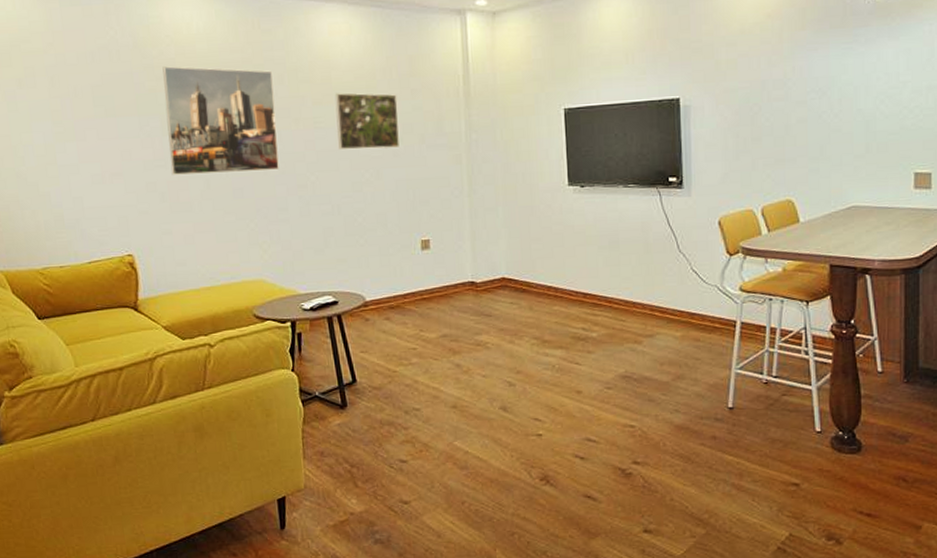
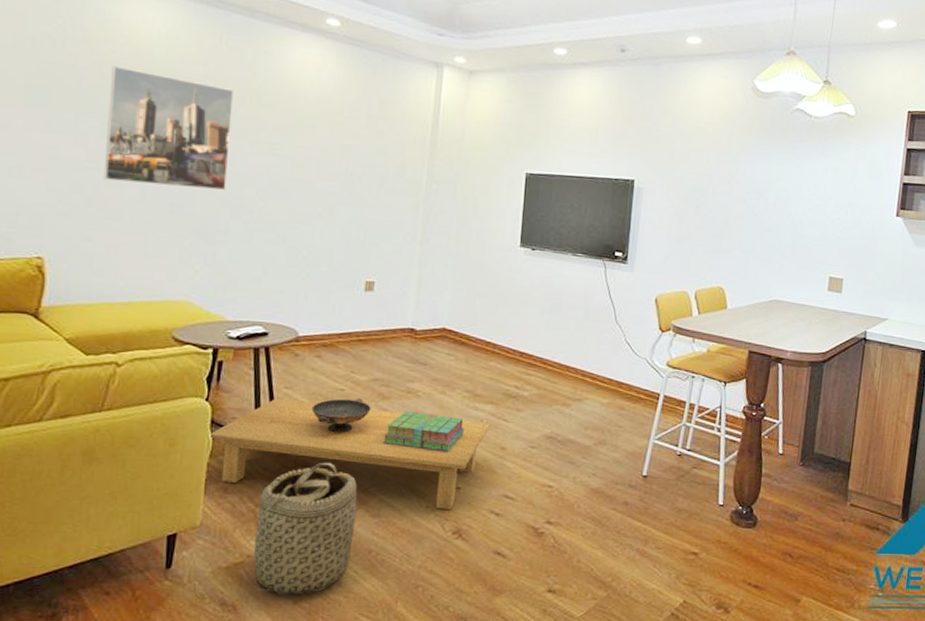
coffee table: none [298,362,563,457] -> present [208,398,490,509]
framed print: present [335,93,399,150] -> none [294,123,362,186]
basket: none [347,419,446,549] -> present [242,462,358,595]
decorative bowl: none [388,355,444,391] -> present [311,398,371,433]
stack of books: none [459,363,538,401] -> present [382,411,464,452]

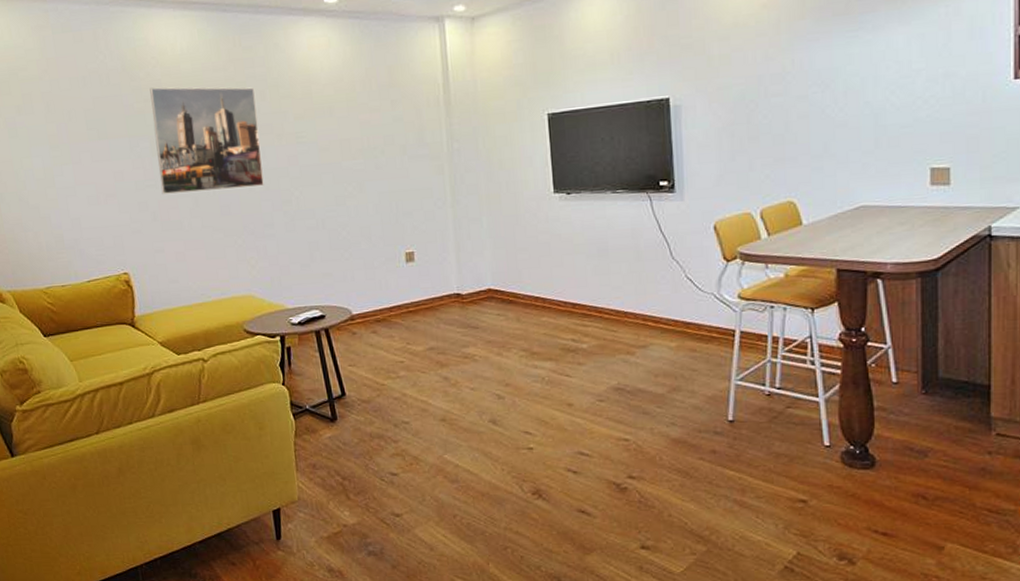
coffee table: present [208,398,490,509] -> none [290,376,553,471]
basket: present [242,462,358,595] -> none [341,433,437,561]
decorative bowl: present [311,398,371,433] -> none [376,368,432,404]
stack of books: present [382,411,464,452] -> none [448,376,527,414]

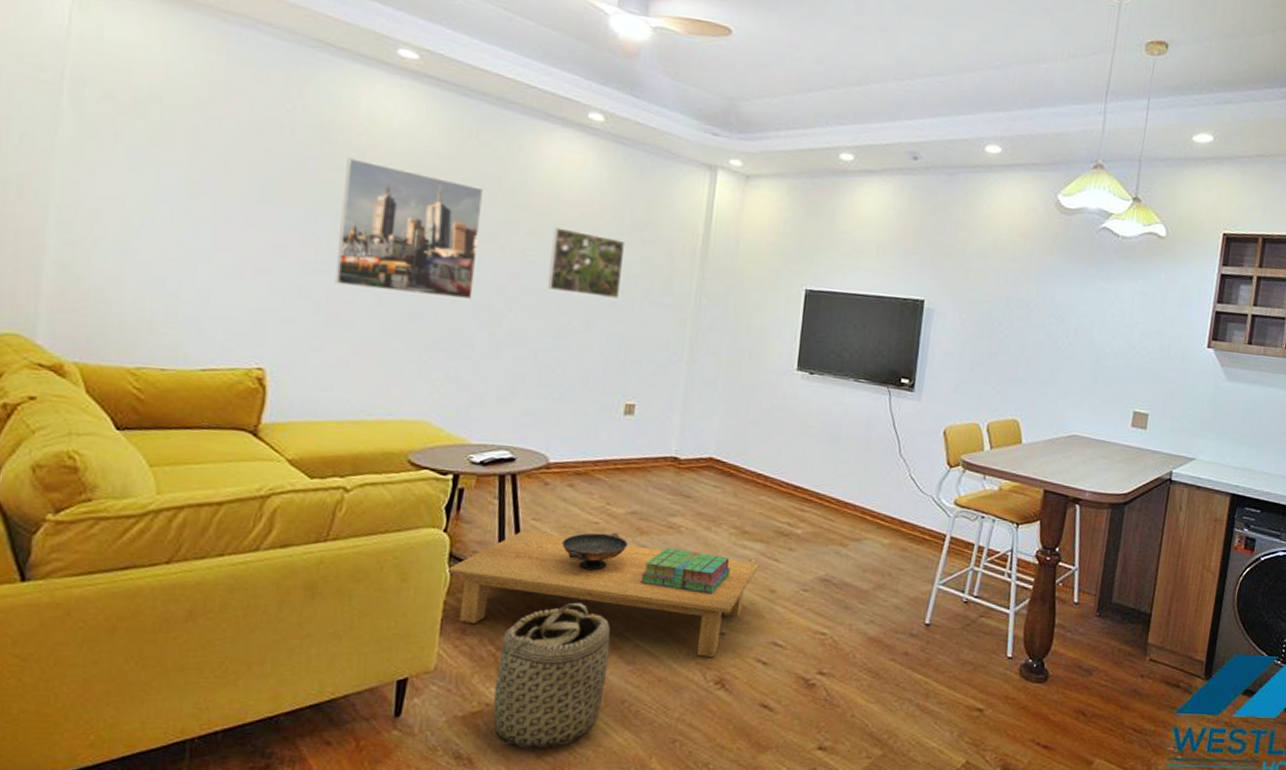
coffee table: none [290,376,553,471] -> present [445,530,759,657]
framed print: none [316,106,381,164] -> present [548,227,626,299]
basket: none [341,433,437,561] -> present [480,602,611,749]
decorative bowl: none [376,368,432,404] -> present [561,532,628,571]
stack of books: none [448,376,527,414] -> present [639,548,731,594]

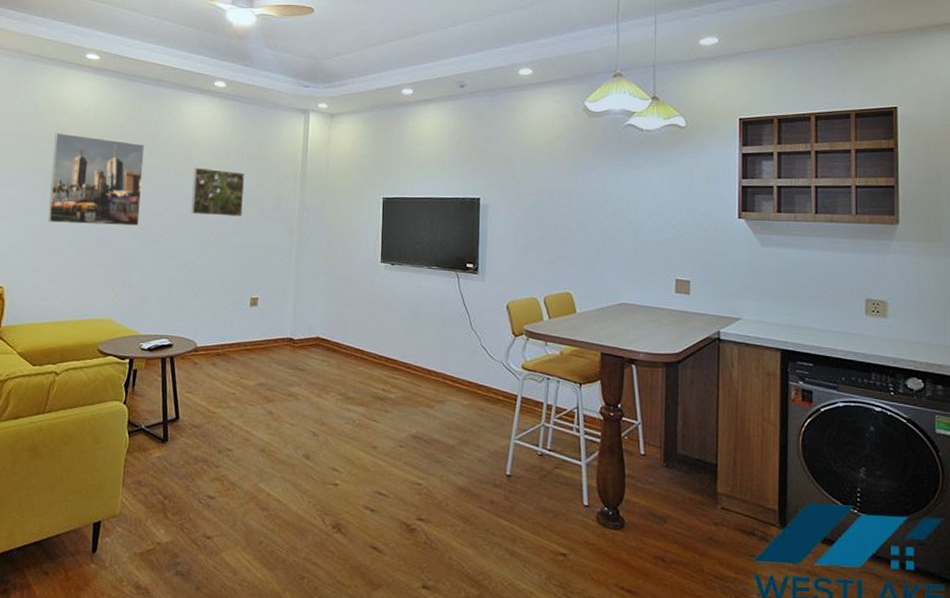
coffee table: present [445,530,759,657] -> none [125,401,362,505]
basket: present [480,602,611,749] -> none [153,459,248,582]
decorative bowl: present [561,532,628,571] -> none [208,401,258,433]
stack of books: present [639,548,731,594] -> none [268,412,339,451]

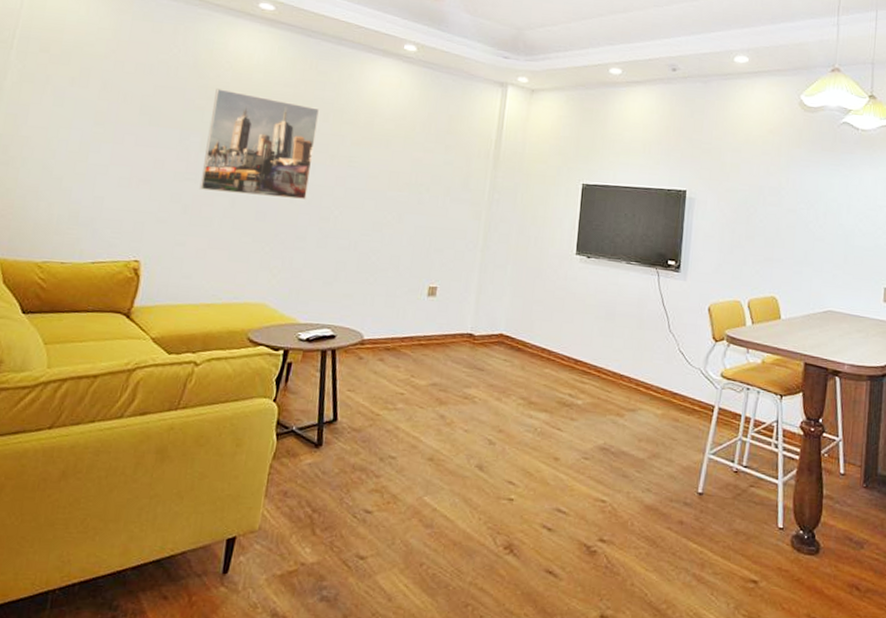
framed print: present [191,167,245,217] -> none [367,138,432,196]

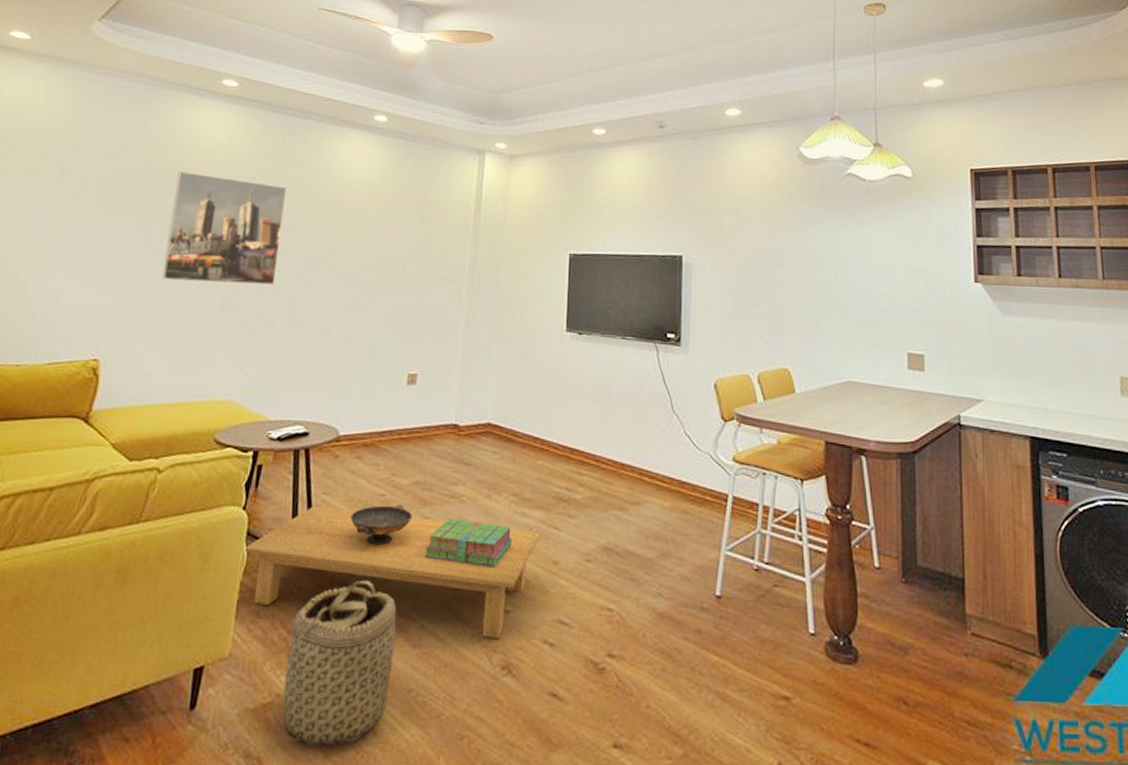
coffee table: none [272,400,544,522] -> present [242,505,540,638]
basket: none [295,467,412,609] -> present [270,580,397,747]
decorative bowl: none [372,402,429,438] -> present [350,504,412,546]
stack of books: none [438,417,519,461] -> present [424,519,512,568]

